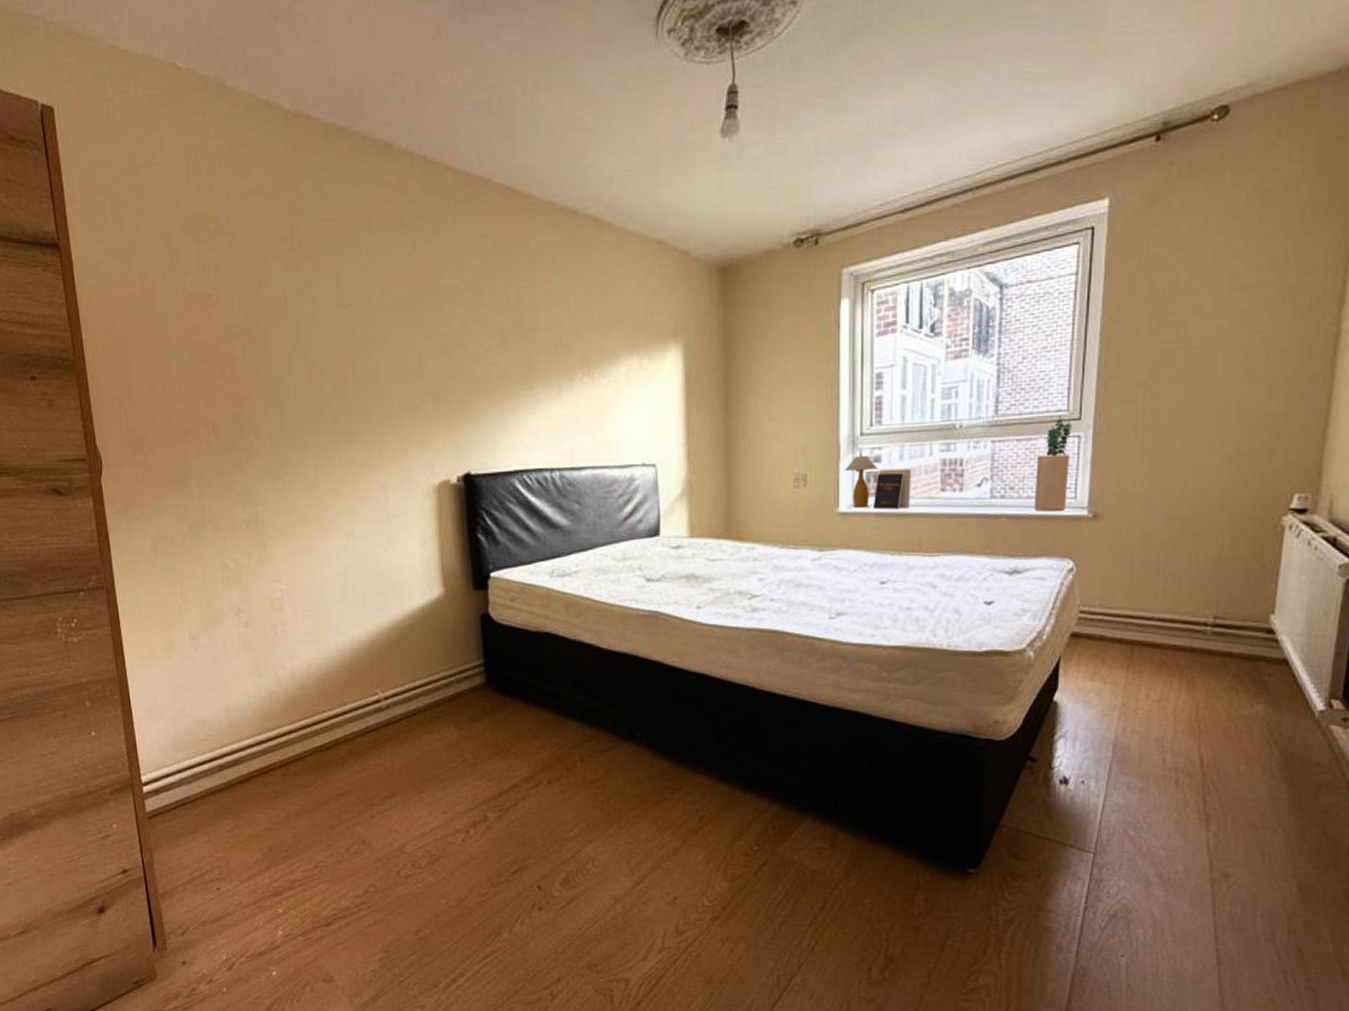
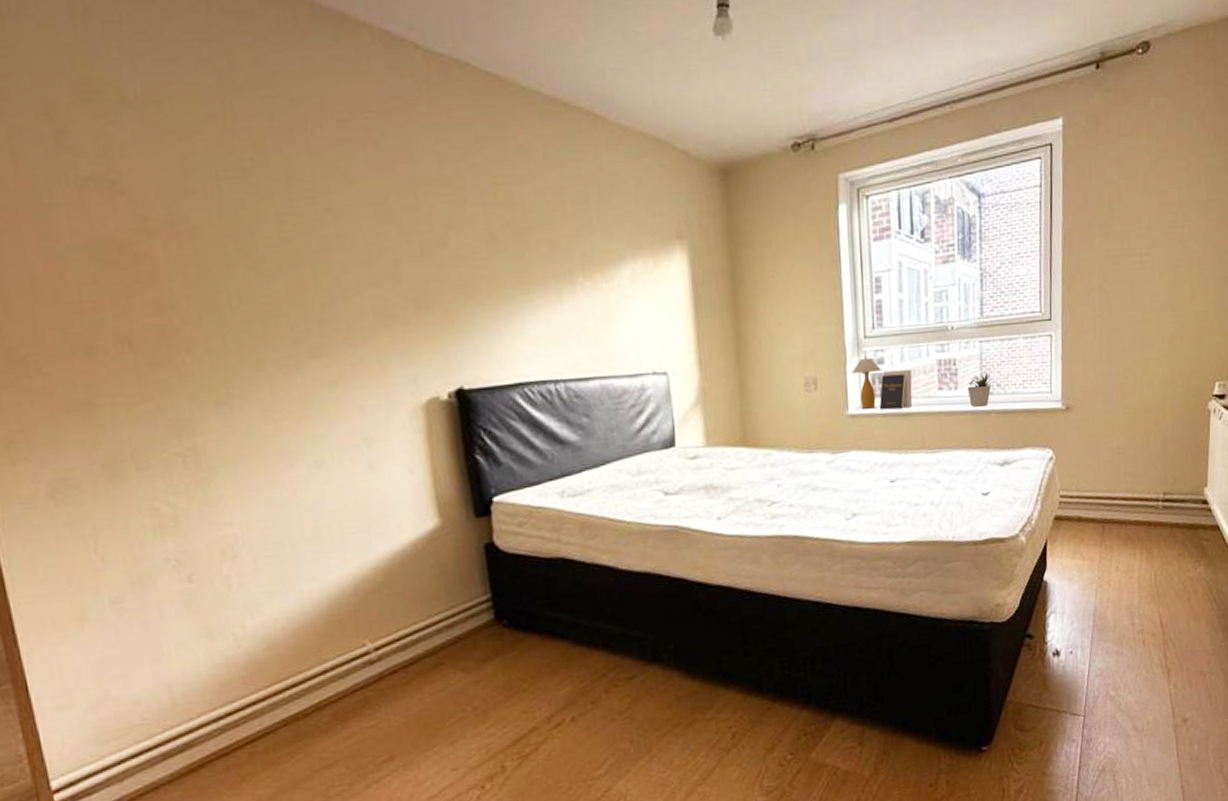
potted plant: none [974,475,1004,511] -> present [967,373,992,407]
vase: present [1034,415,1072,513] -> none [1017,316,1045,407]

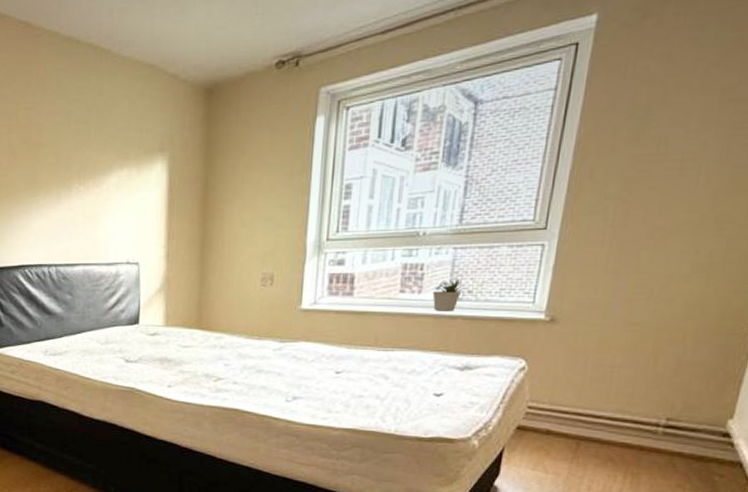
table lamp: present [852,355,882,411] -> none [310,256,341,306]
books: present [879,369,913,410] -> none [333,271,372,309]

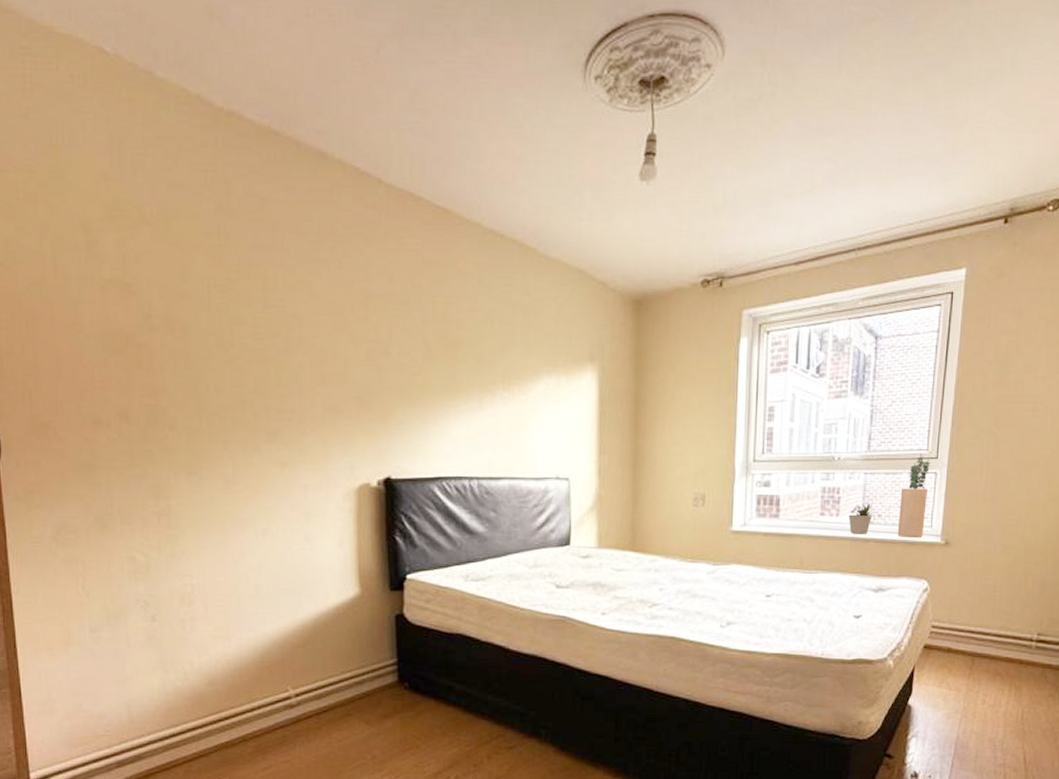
vase: none [490,224,537,315] -> present [897,453,930,539]

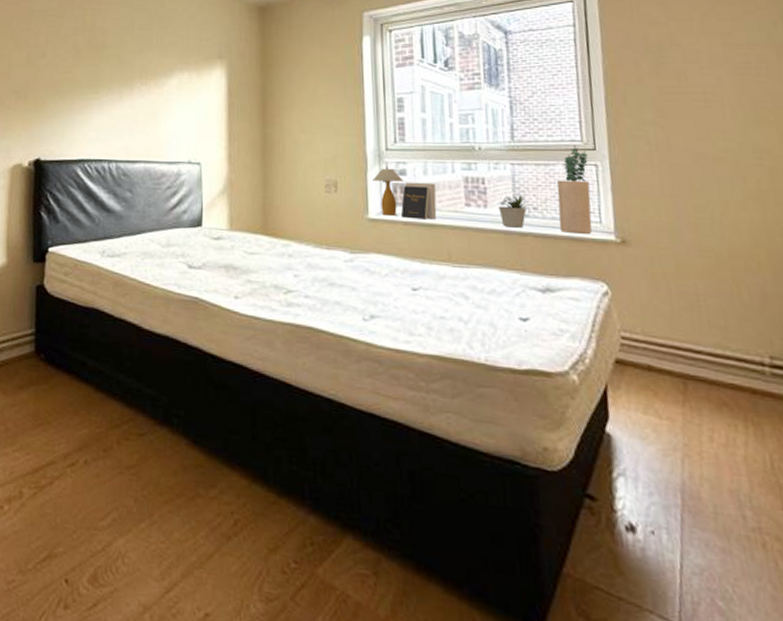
table lamp: none [739,477,768,528] -> present [373,165,404,217]
books: none [761,493,795,531] -> present [400,182,437,221]

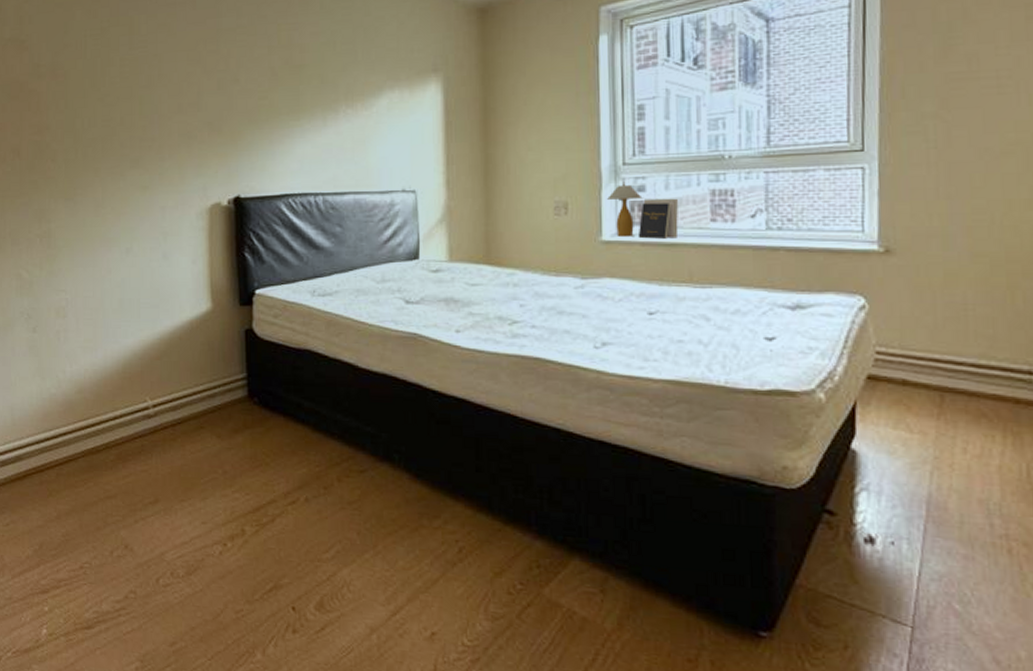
potted plant: present [498,195,527,228] -> none [748,207,781,242]
vase: present [556,144,593,235] -> none [815,146,854,246]

